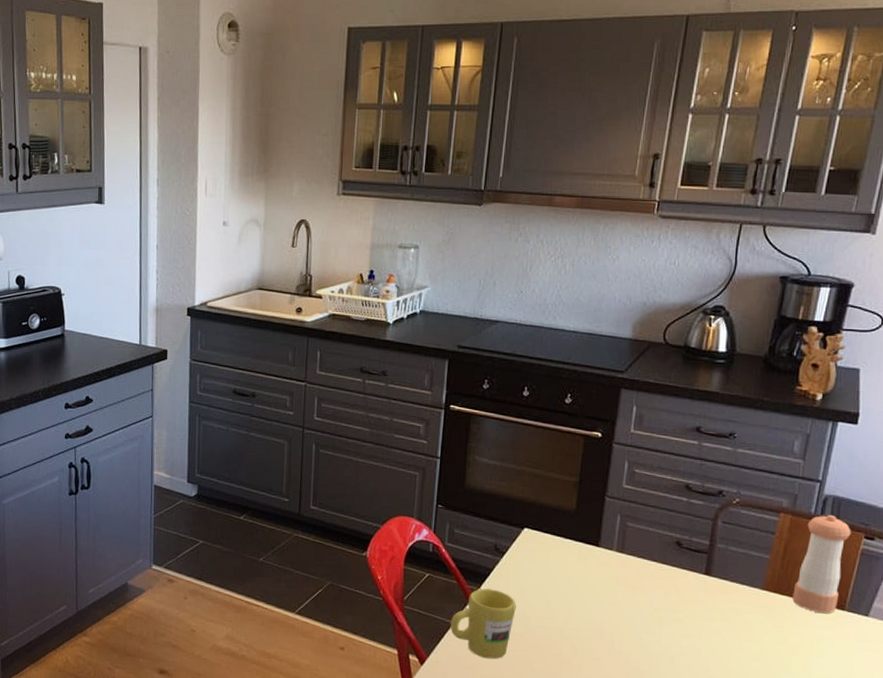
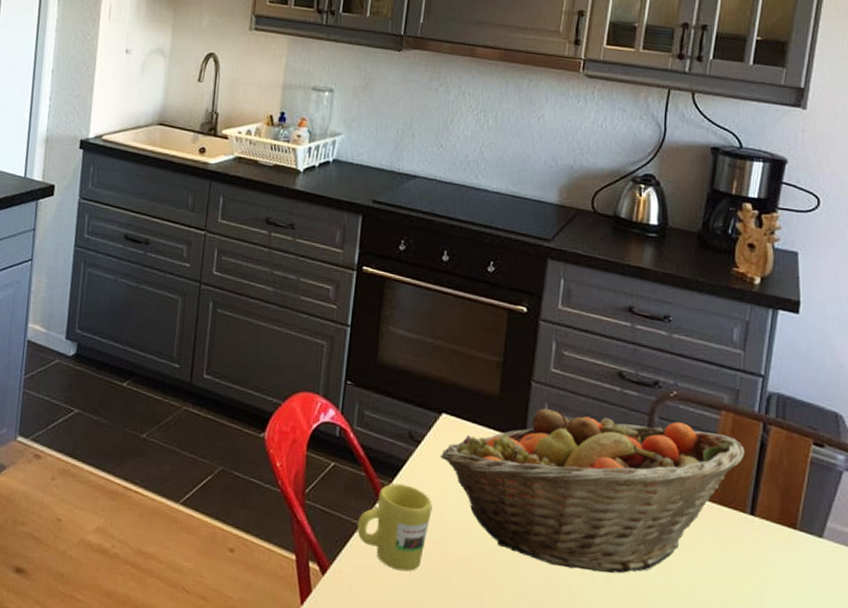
fruit basket: none [522,519,800,654] -> present [439,408,745,574]
pepper shaker: present [792,515,851,614] -> none [739,415,799,533]

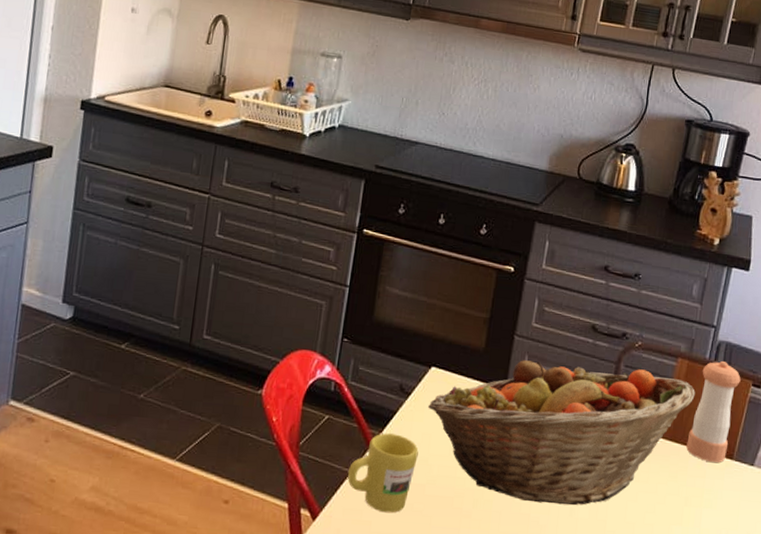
pepper shaker: none [739,415,799,533] -> present [686,361,741,463]

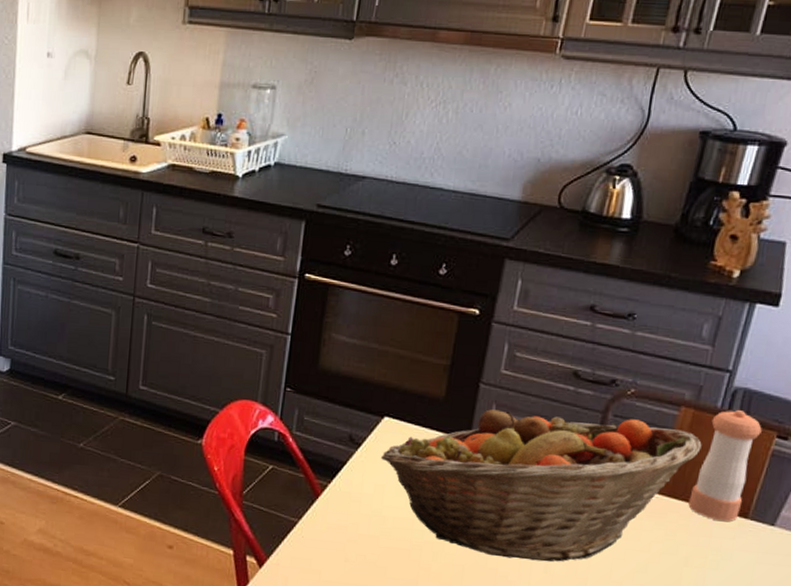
mug: present [348,433,419,513] -> none [295,484,371,564]

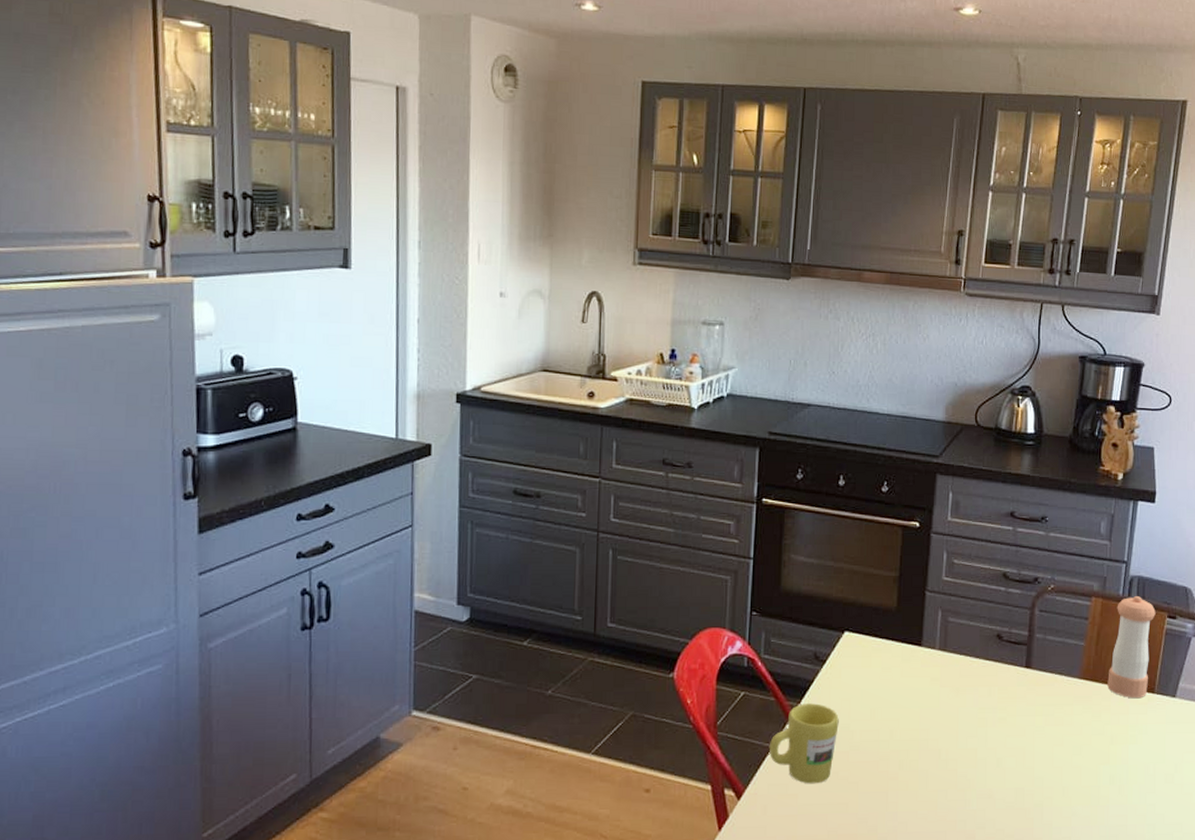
mug: none [295,484,371,564] -> present [770,703,839,784]
fruit basket: present [380,409,702,562] -> none [844,612,1112,757]

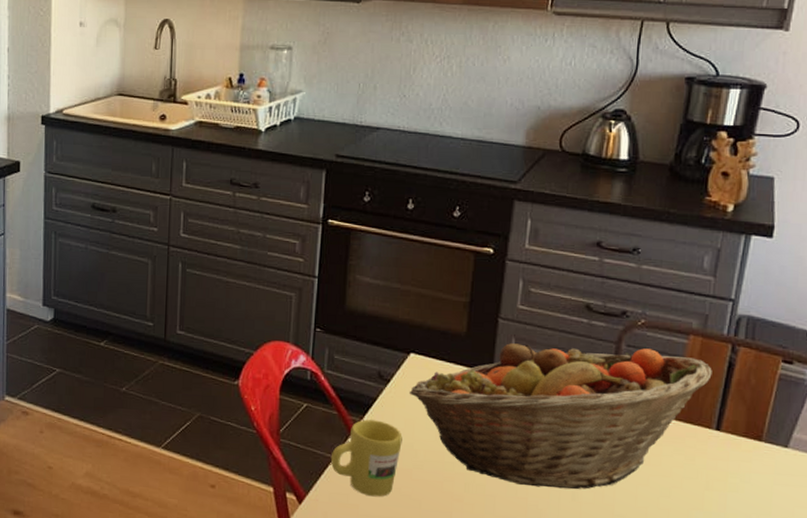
fruit basket: none [844,612,1112,757] -> present [408,343,712,490]
pepper shaker: present [1107,596,1156,699] -> none [704,337,768,445]

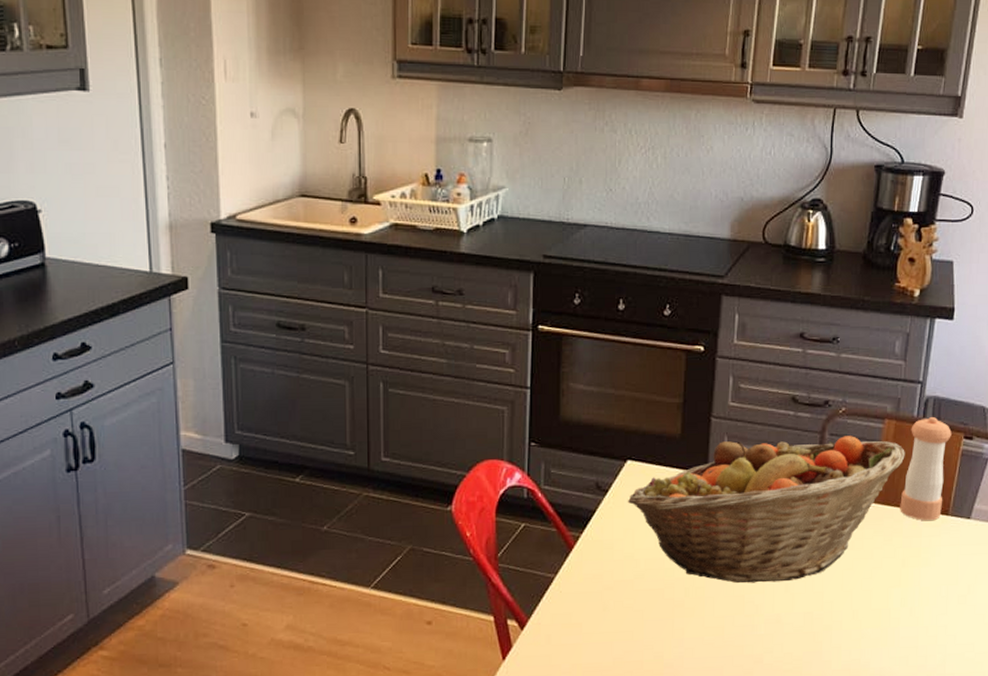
mug: present [331,419,402,497] -> none [552,533,623,613]
pepper shaker: none [704,337,768,445] -> present [900,417,952,521]

